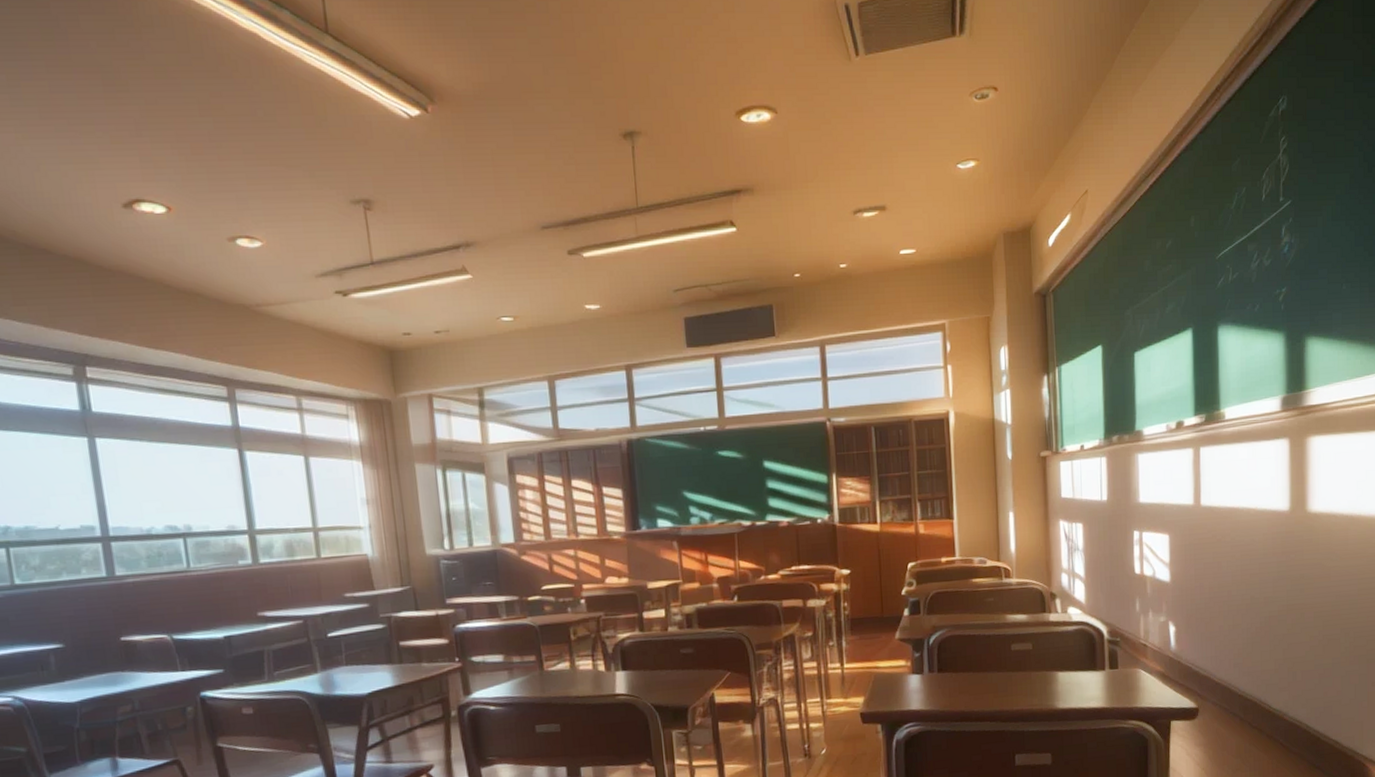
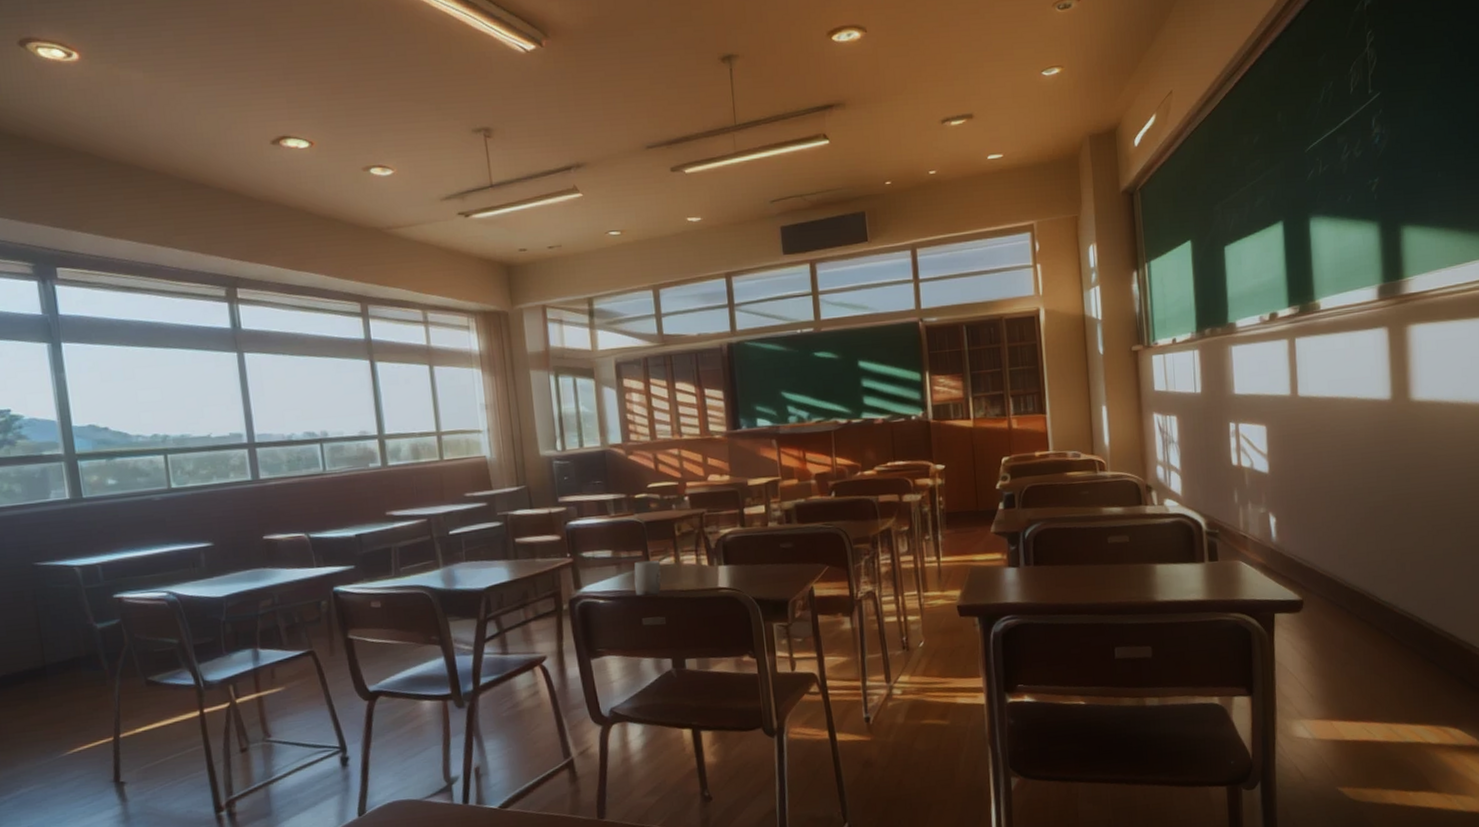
mug: none [526,665,557,703] -> present [633,560,662,597]

